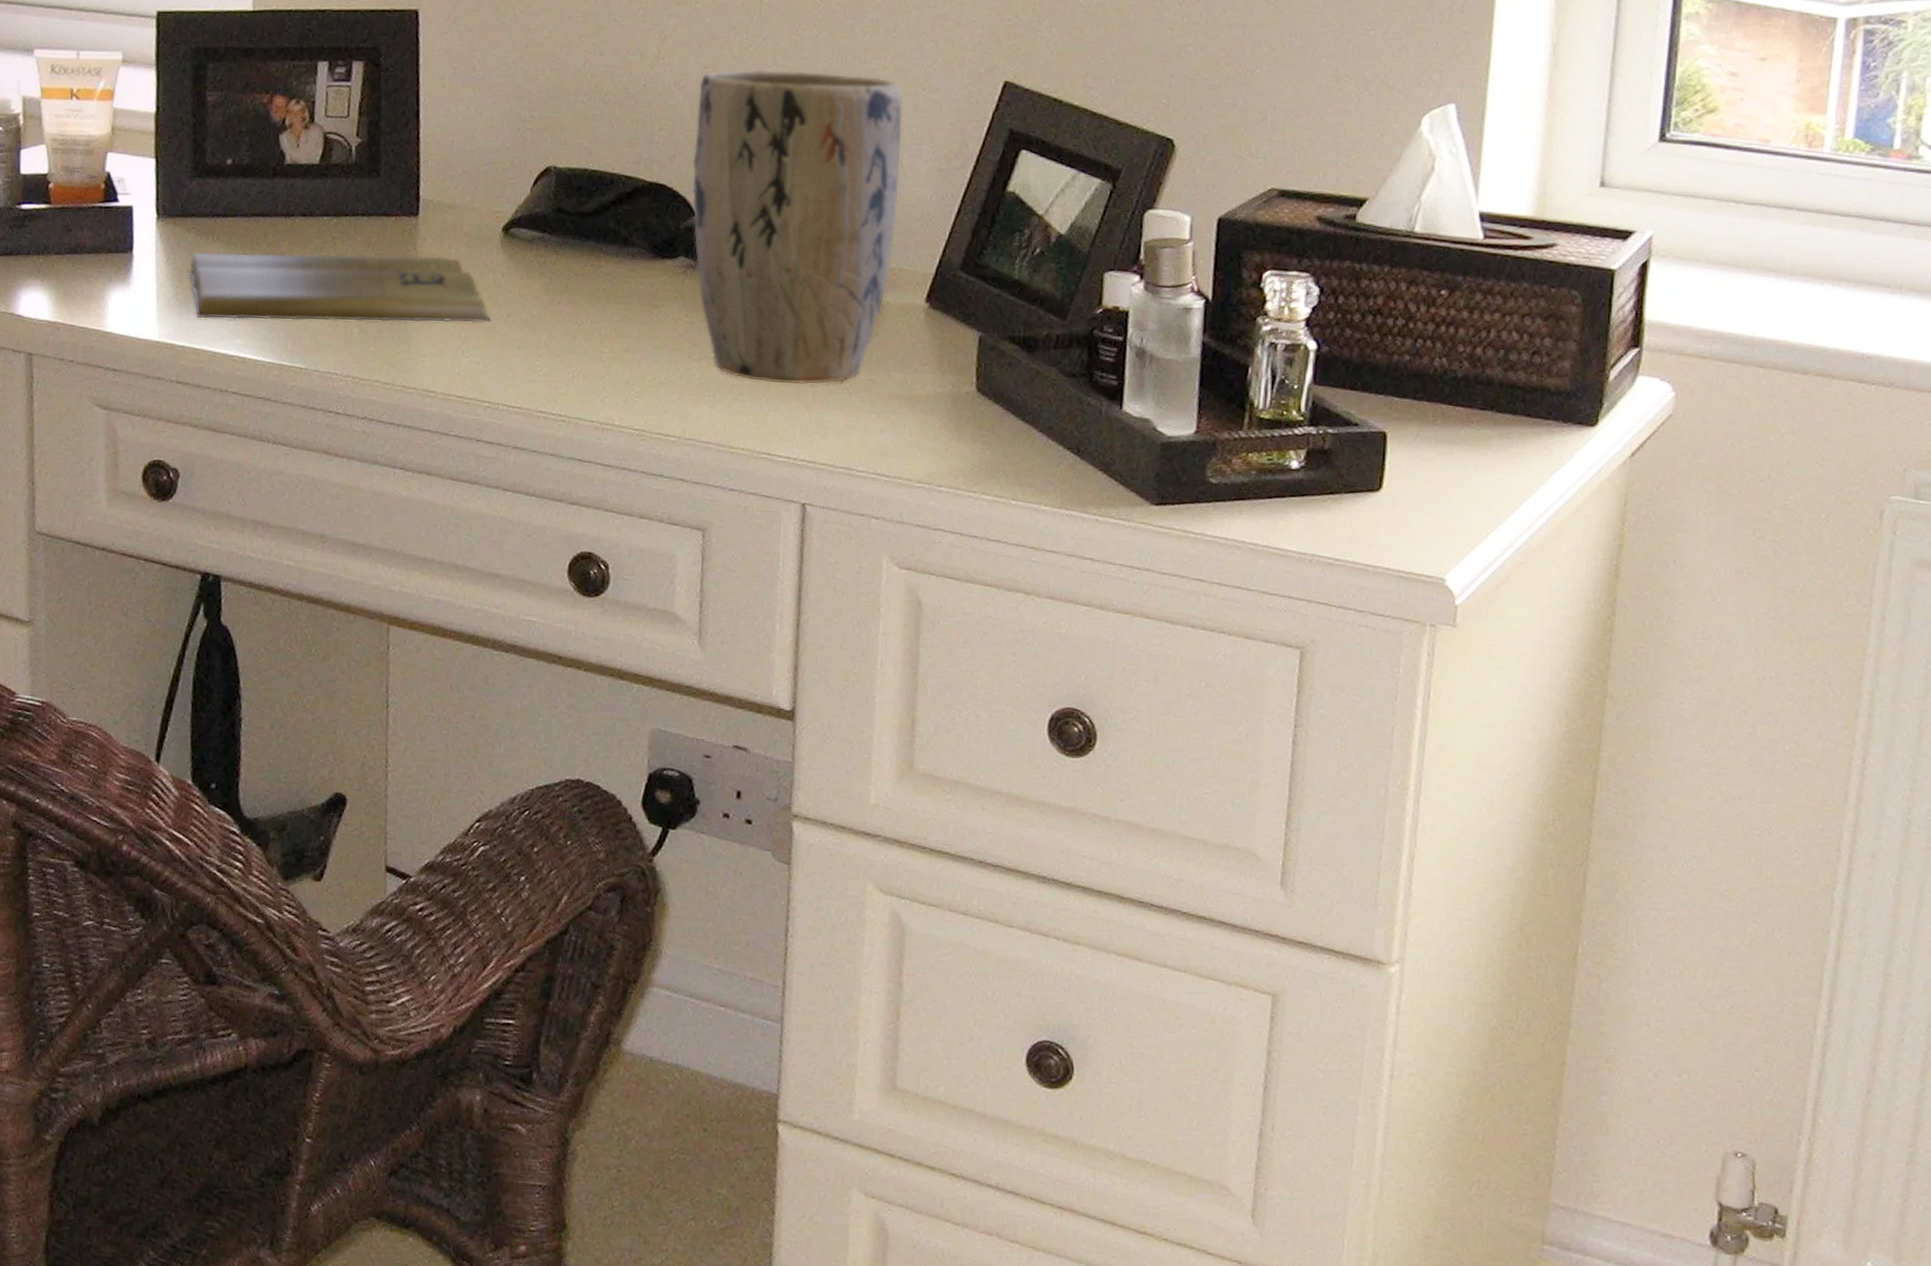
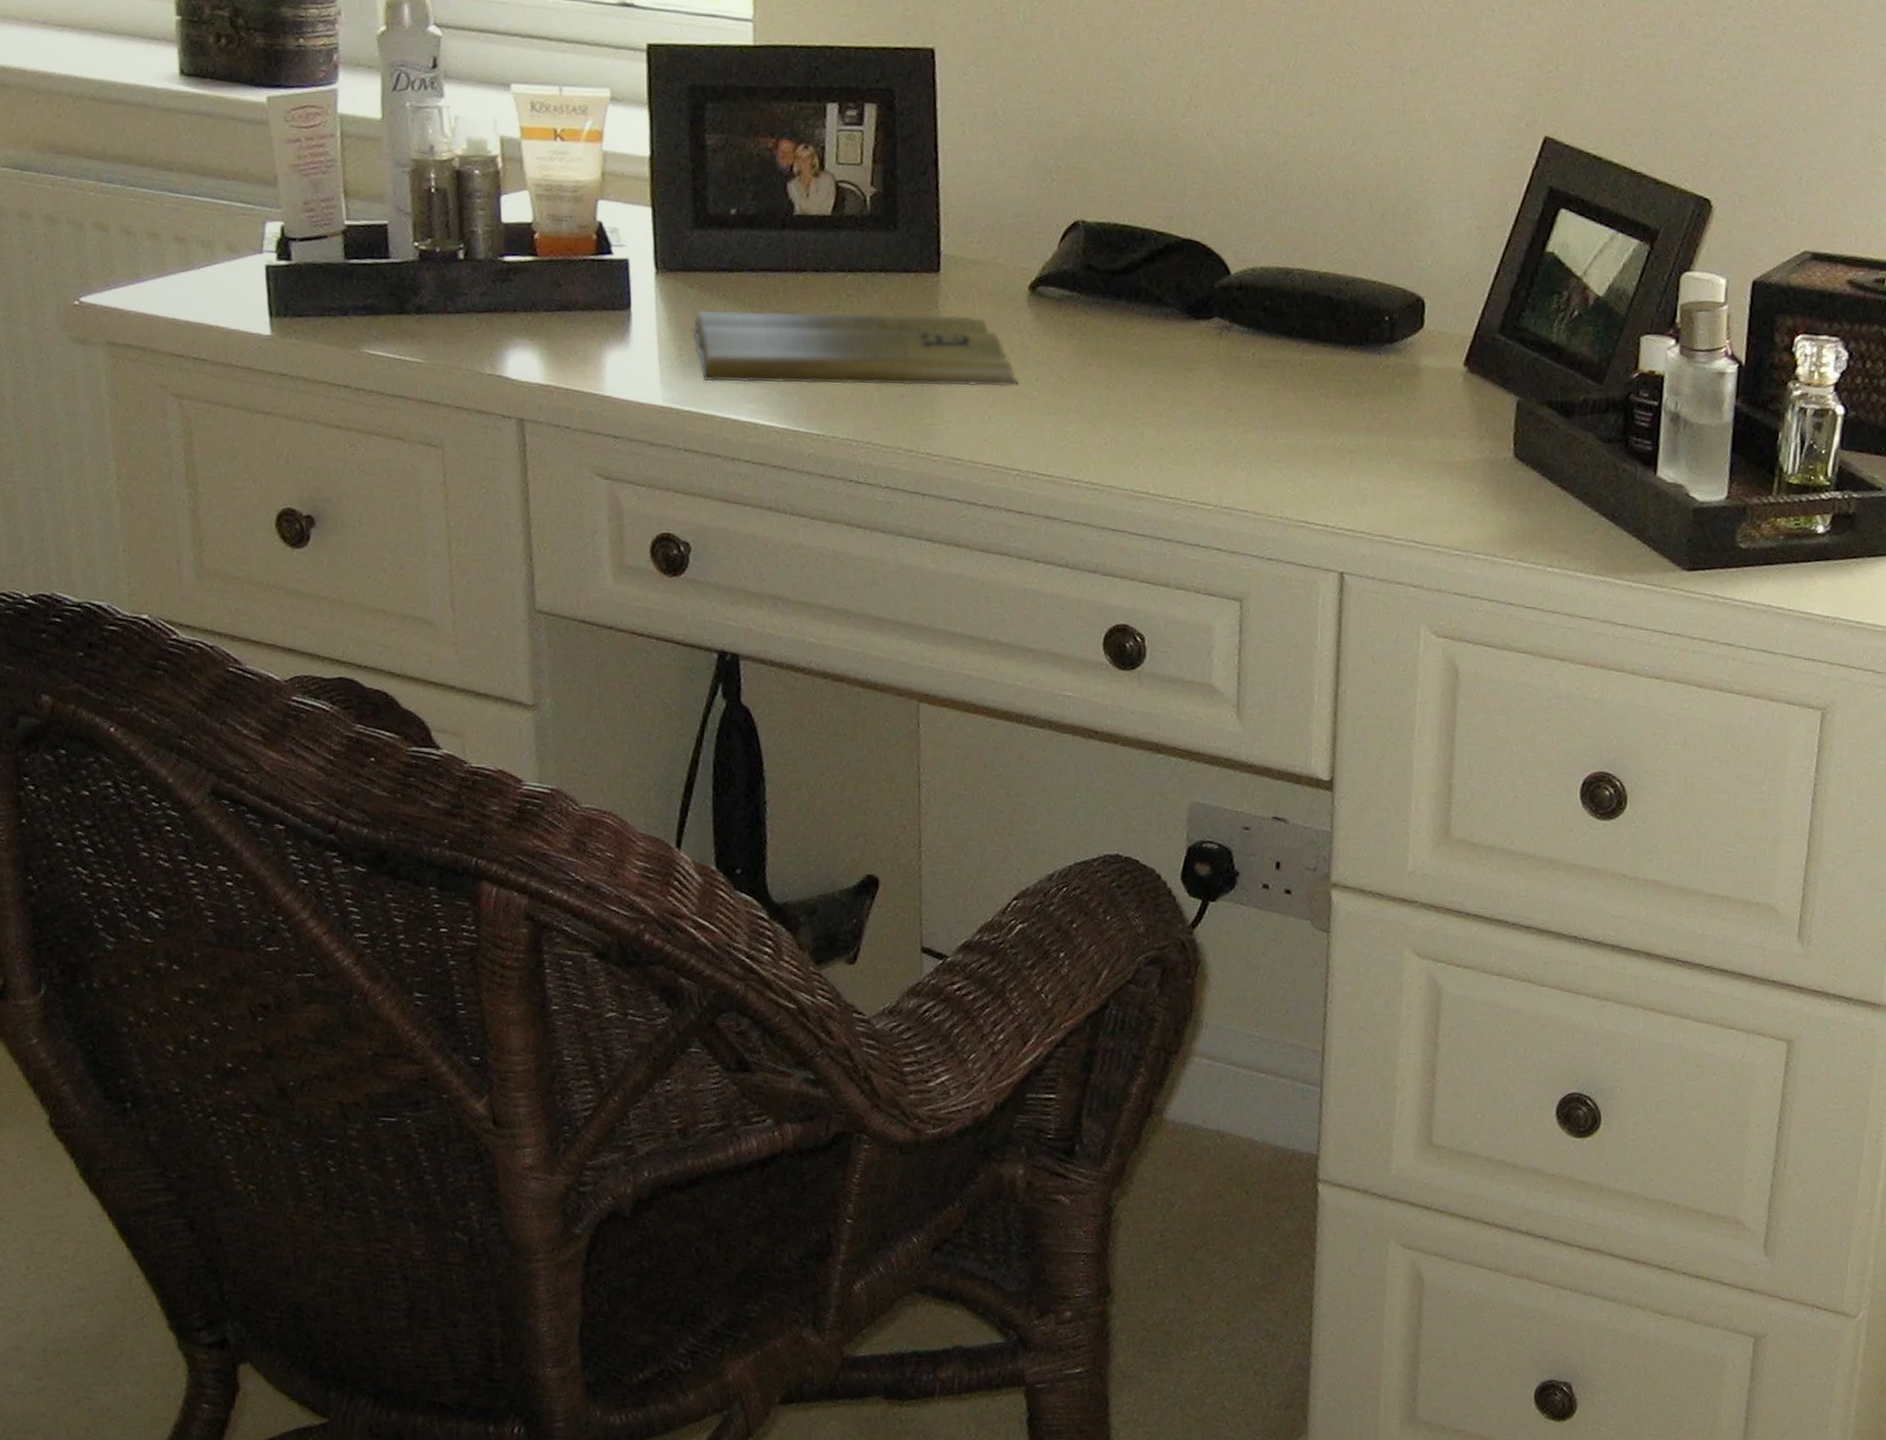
plant pot: present [692,69,903,384] -> none [1227,120,1443,450]

